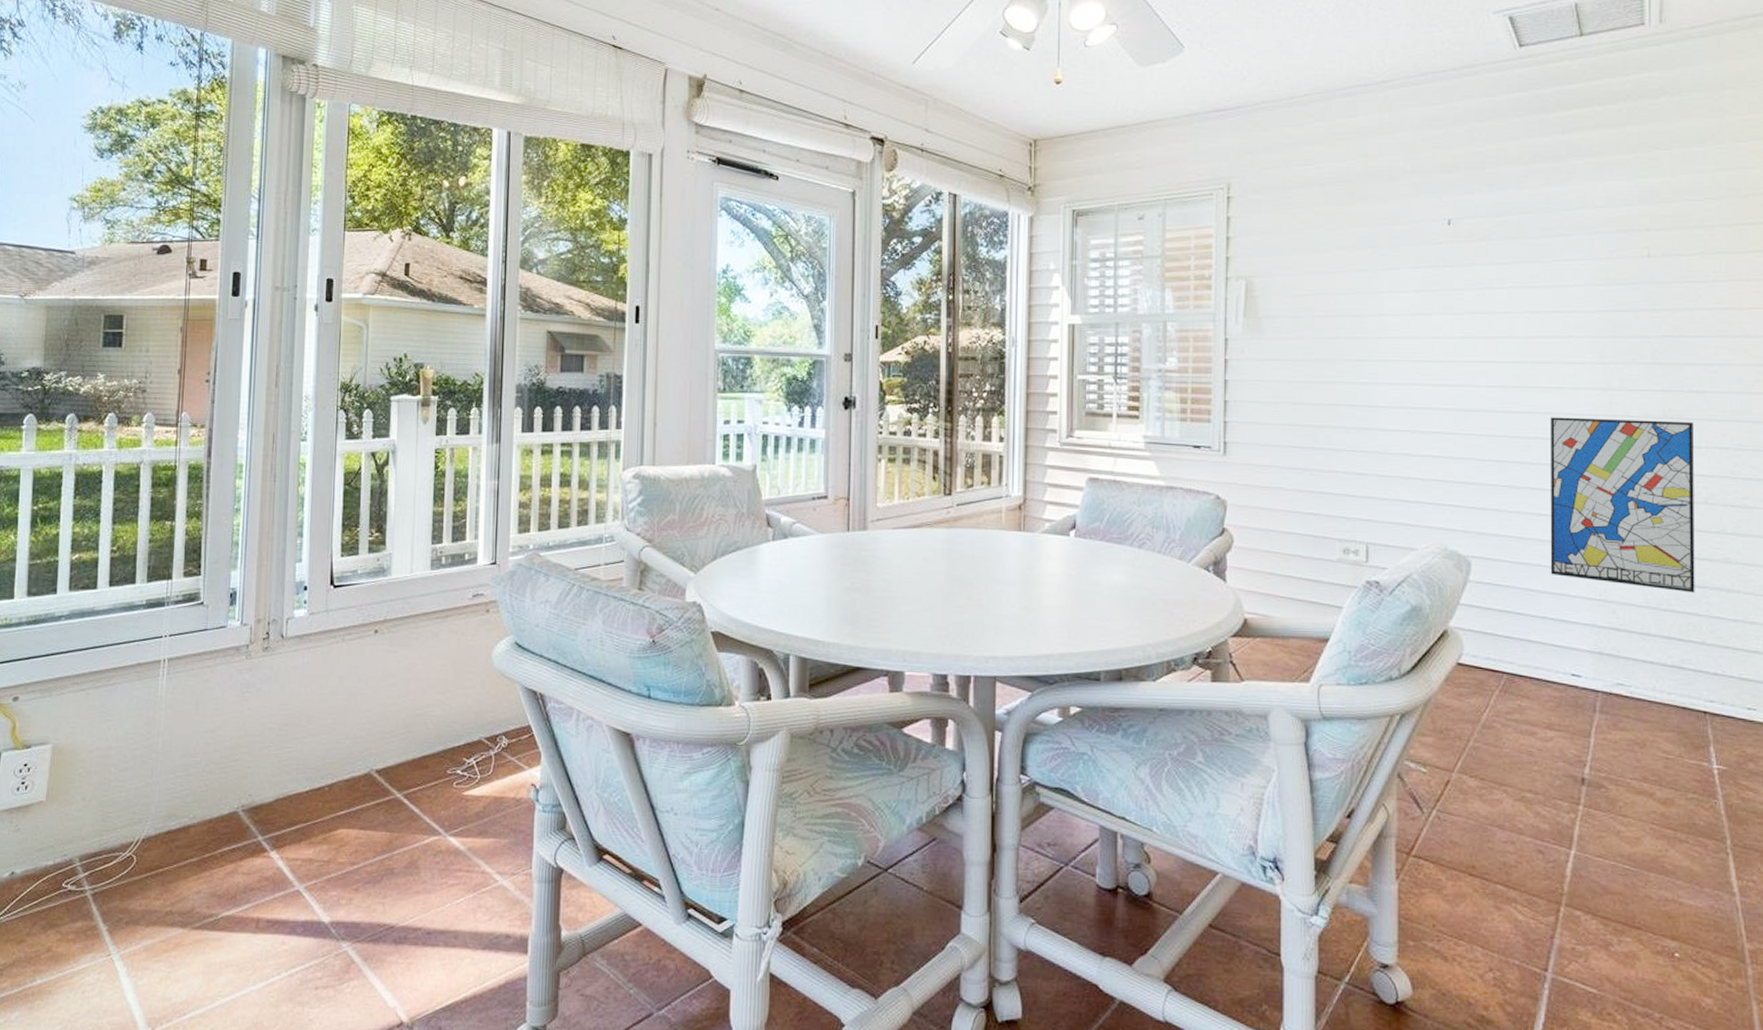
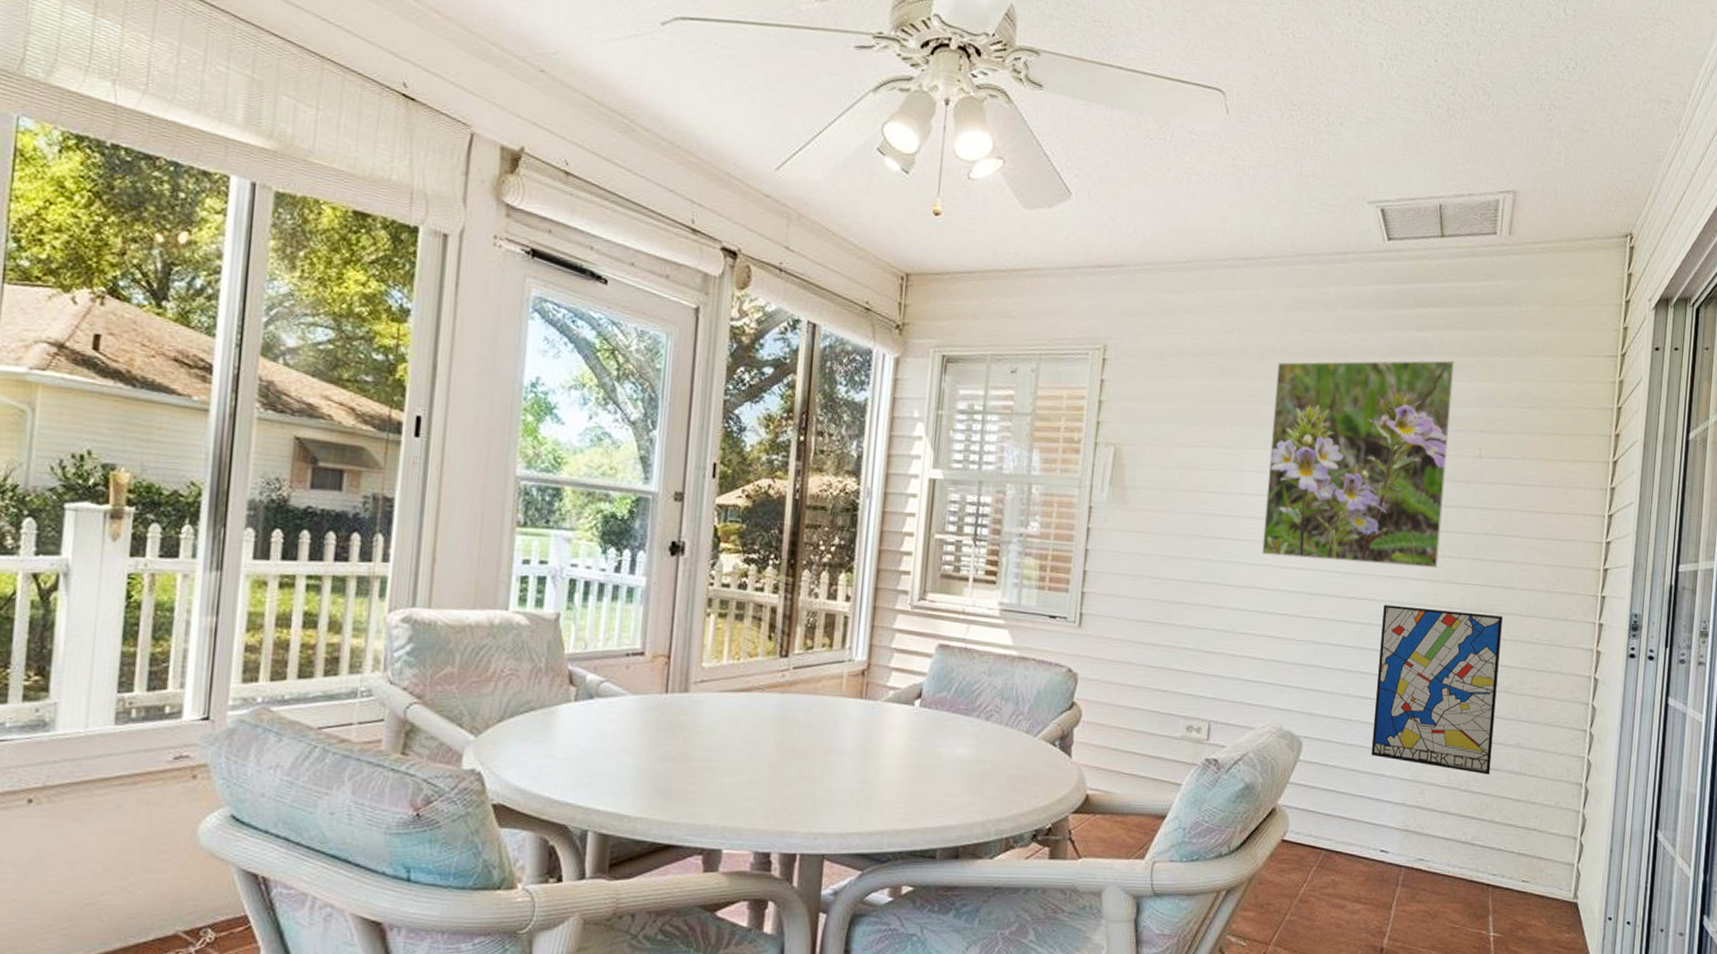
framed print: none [1409,160,1609,376] -> present [1262,360,1455,568]

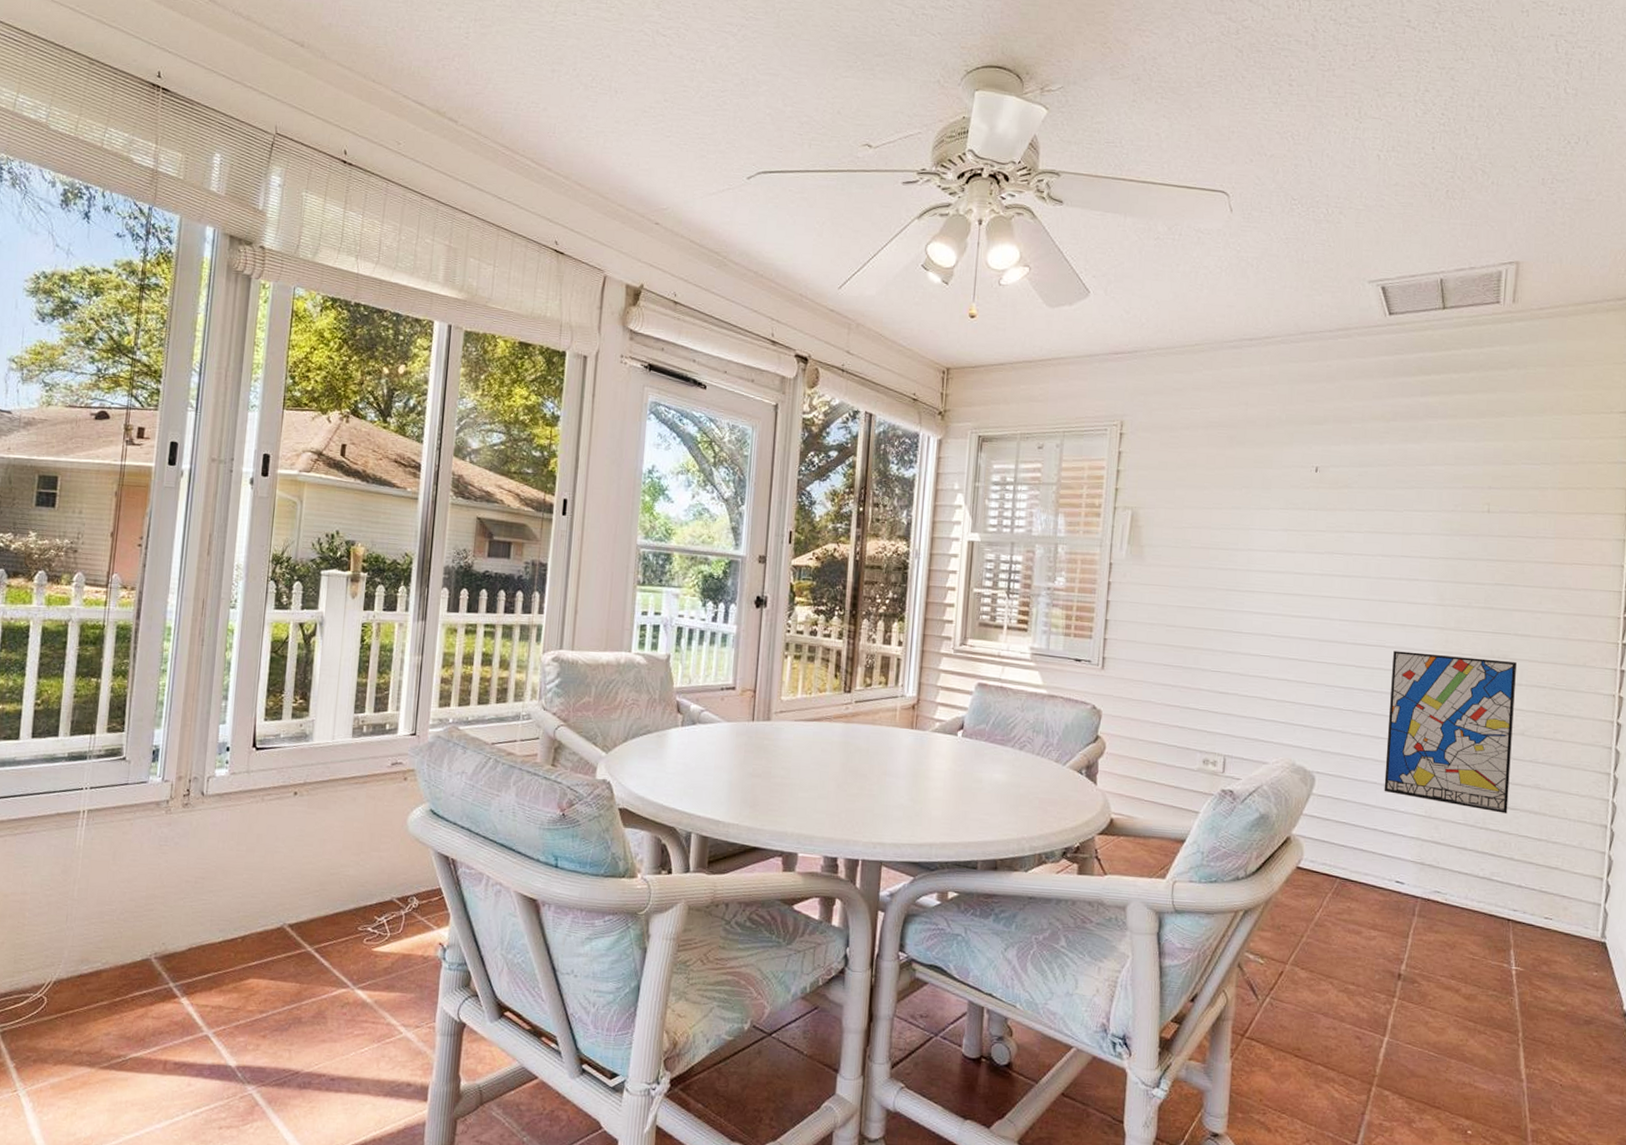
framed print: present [1262,360,1455,568] -> none [1272,422,1460,616]

